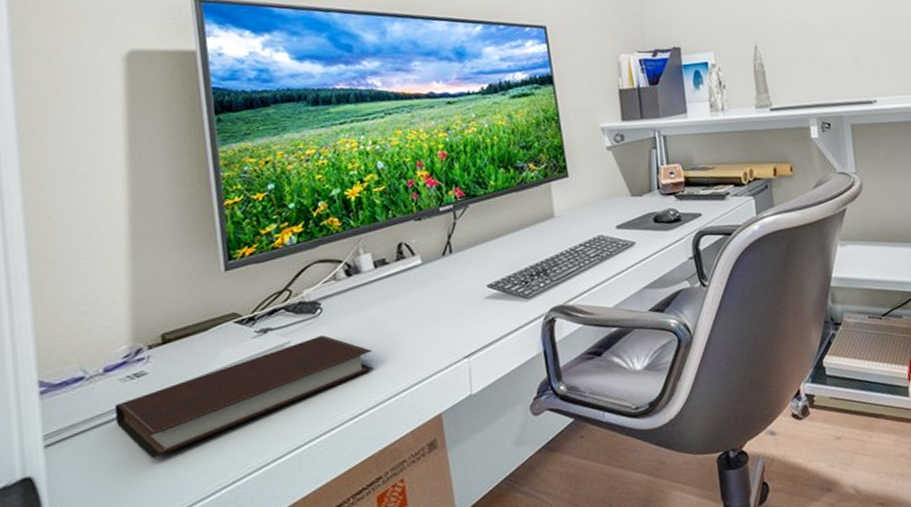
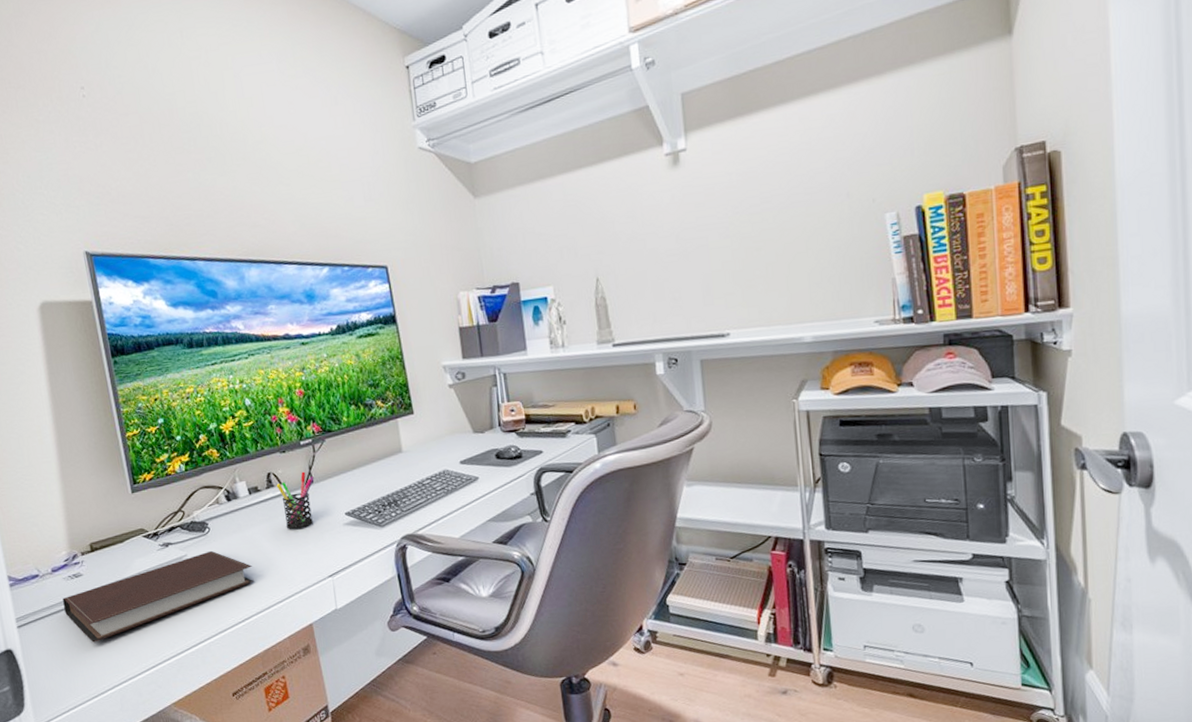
pen holder: none [408,240,454,306] -> present [276,471,314,529]

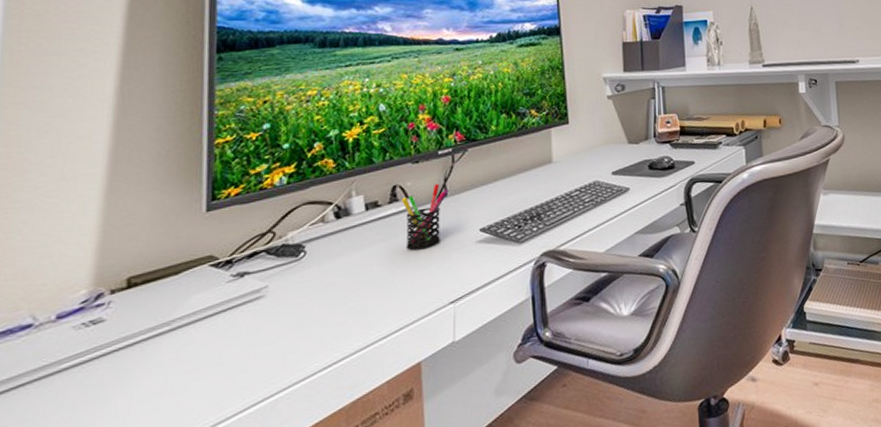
notebook: present [62,550,254,643] -> none [62,279,354,415]

